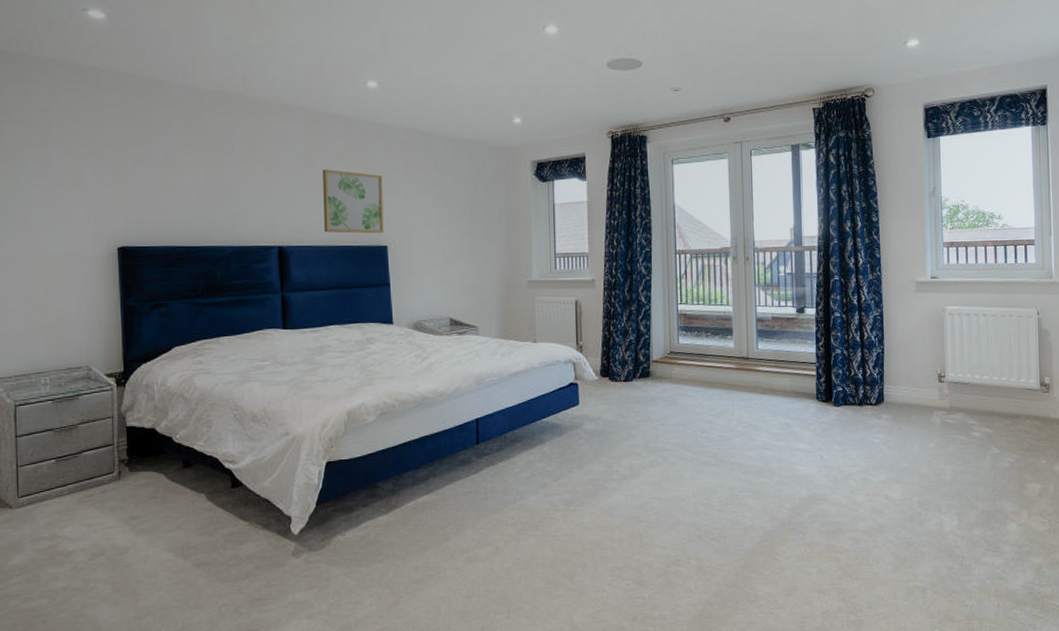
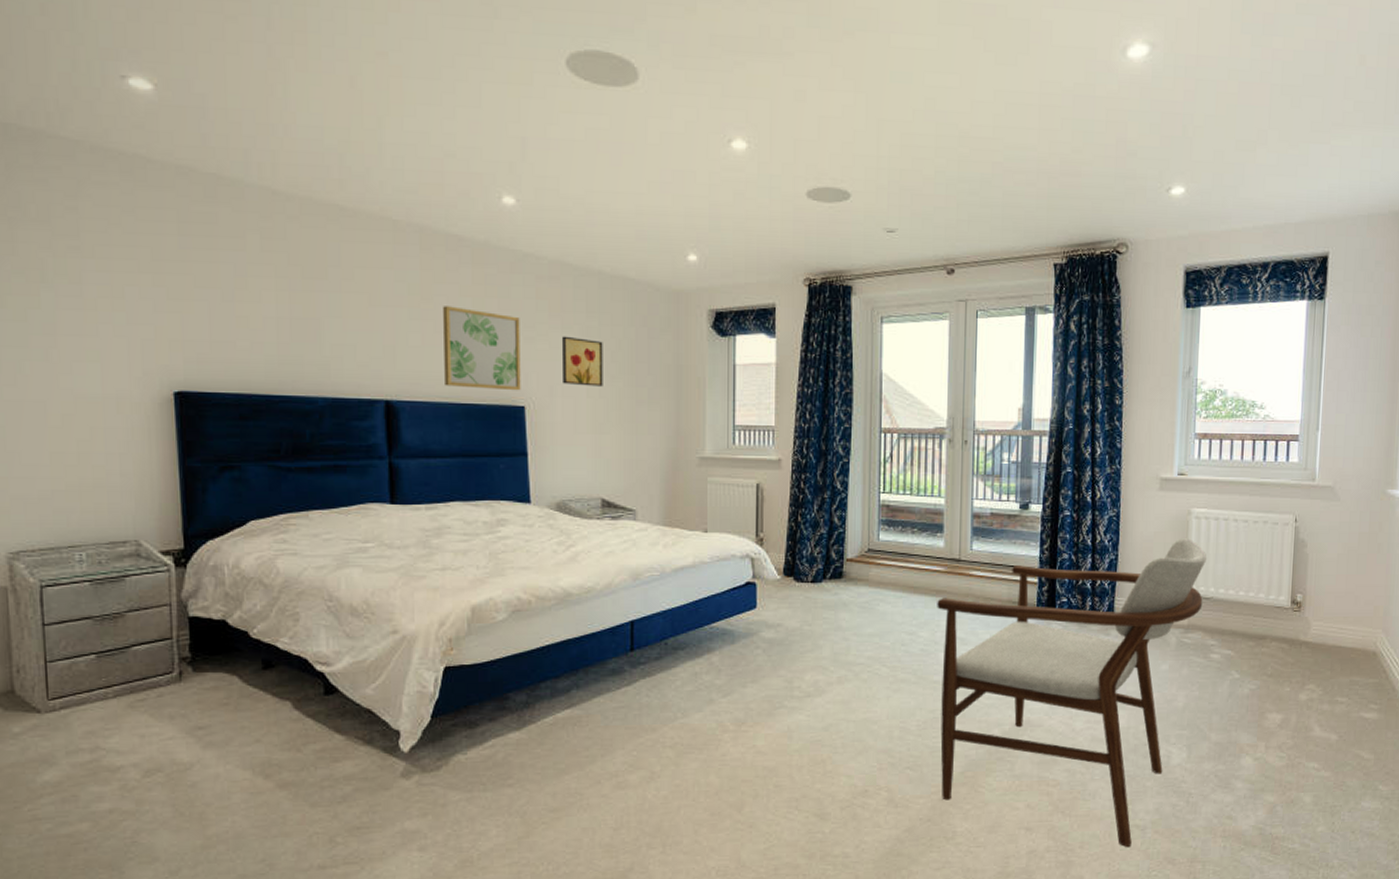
wall art: none [416,188,449,227] -> present [563,336,603,387]
armchair: none [730,332,961,607] -> present [937,538,1206,848]

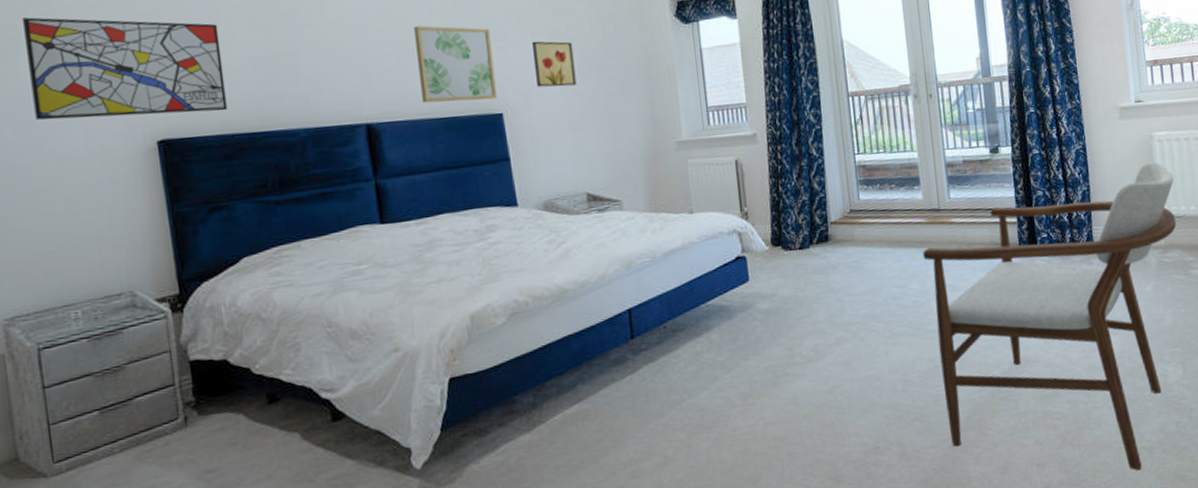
wall art: none [49,249,247,369] -> present [23,17,228,120]

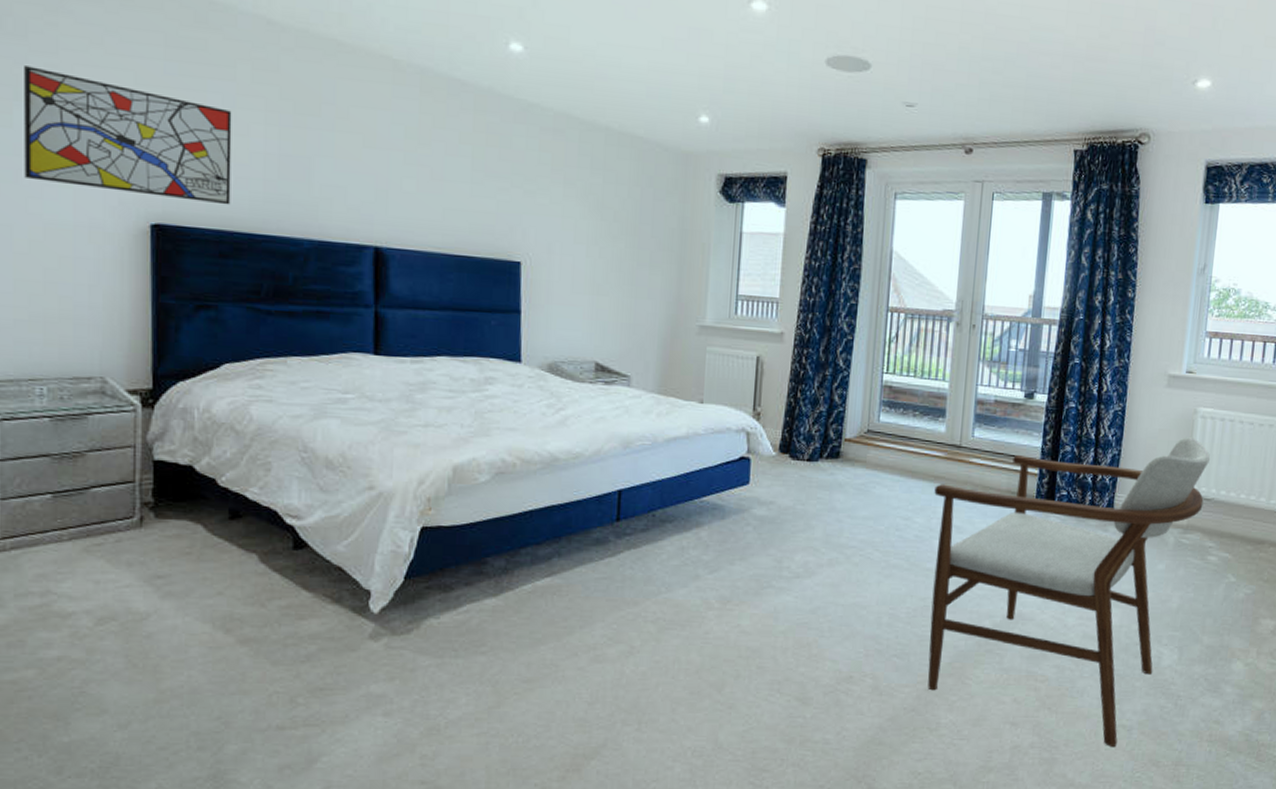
wall art: present [414,26,497,103] -> none [438,152,521,246]
wall art: present [532,41,577,88] -> none [562,191,606,247]

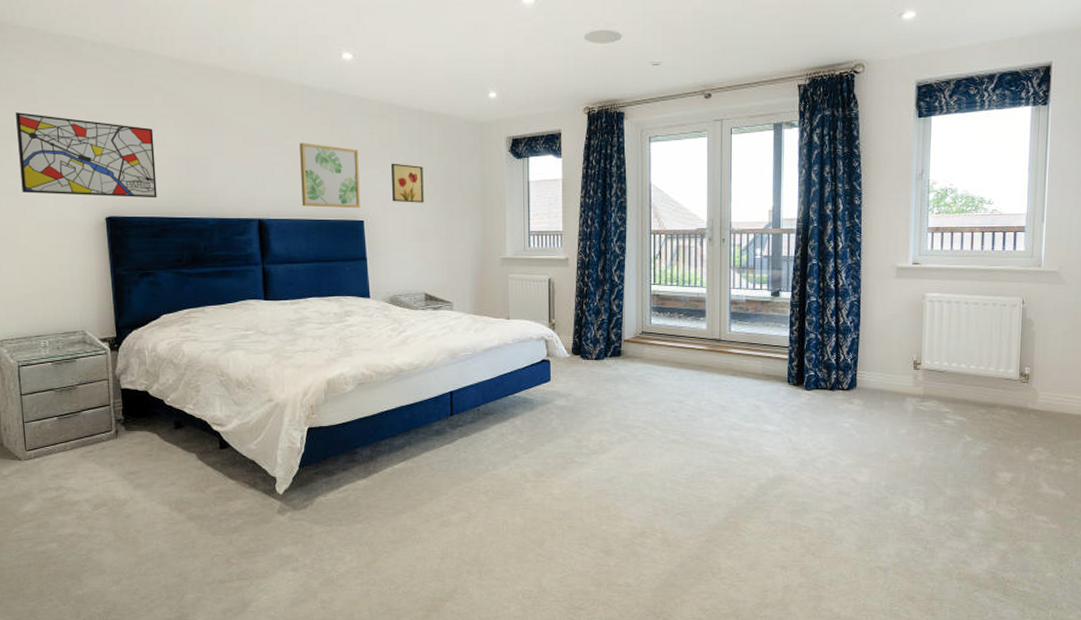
wall art: none [438,152,521,246] -> present [300,143,360,209]
wall art: none [562,191,606,247] -> present [391,163,424,203]
armchair: present [928,437,1210,748] -> none [701,319,940,586]

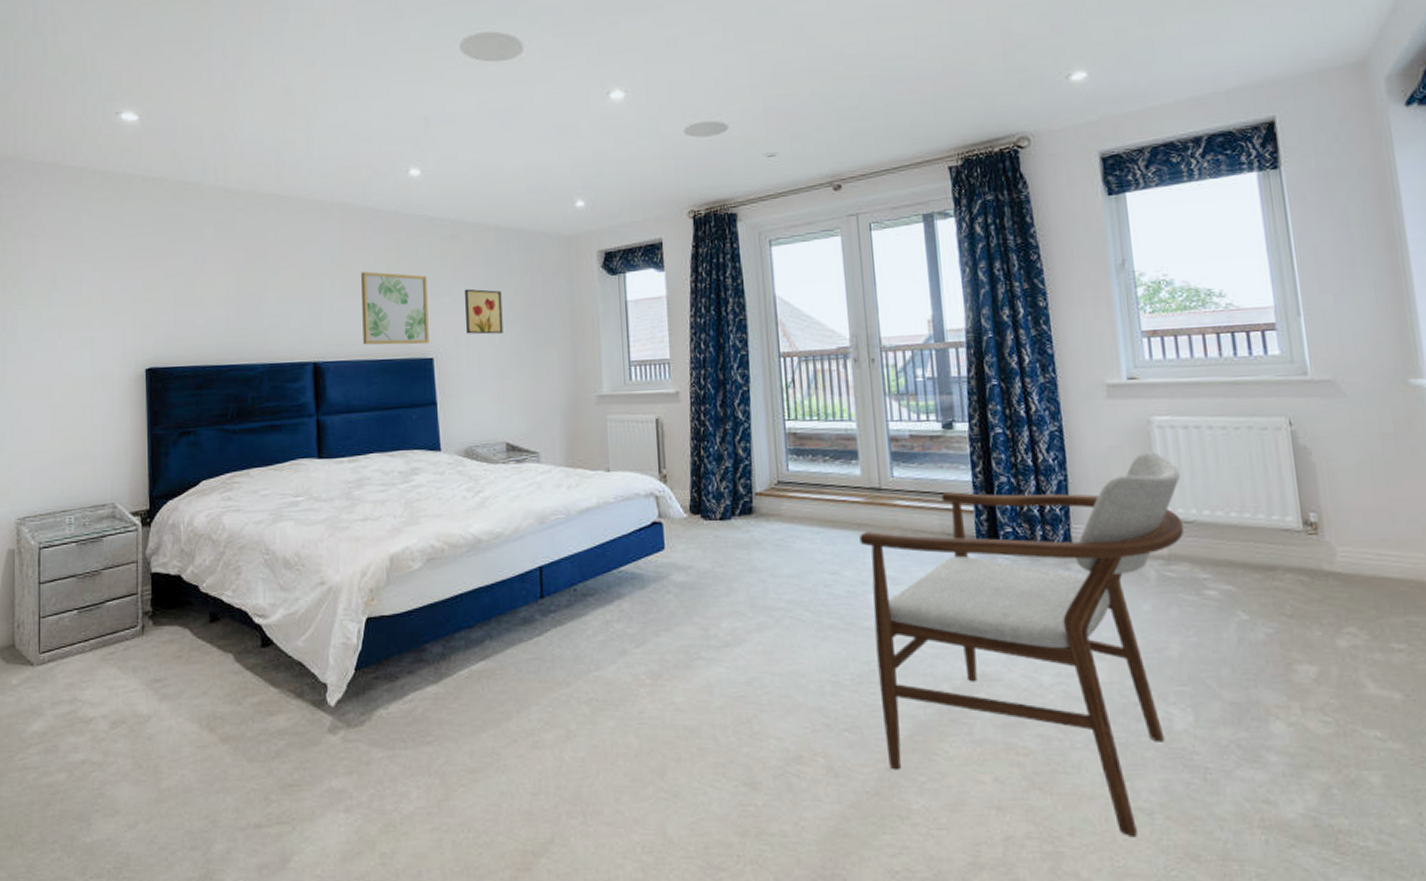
wall art: present [16,112,157,198] -> none [59,257,203,346]
armchair: none [701,319,940,586] -> present [859,452,1184,838]

